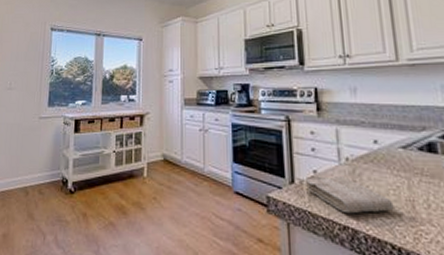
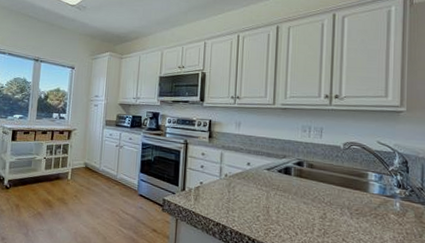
washcloth: present [304,176,394,214] -> none [192,186,254,215]

